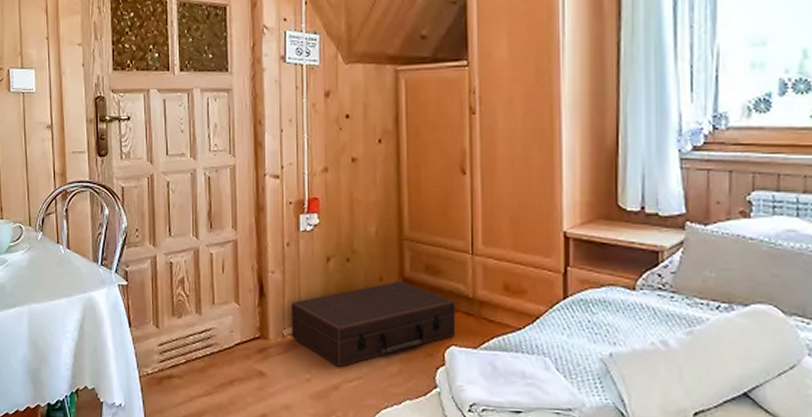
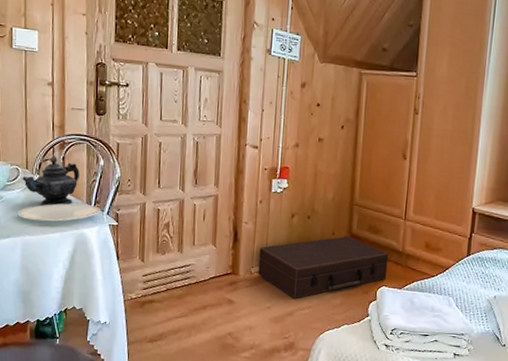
plate: none [23,262,109,286] -> present [17,203,101,222]
teapot: none [26,207,84,269] -> present [22,155,79,207]

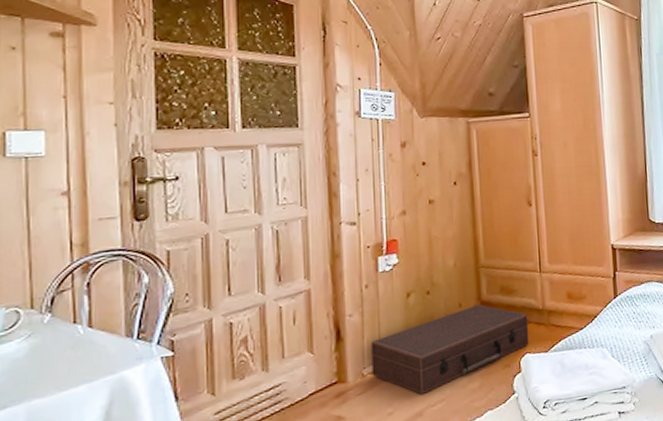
plate: present [17,203,101,222] -> none [18,337,148,377]
teapot: present [22,155,79,207] -> none [25,282,113,355]

